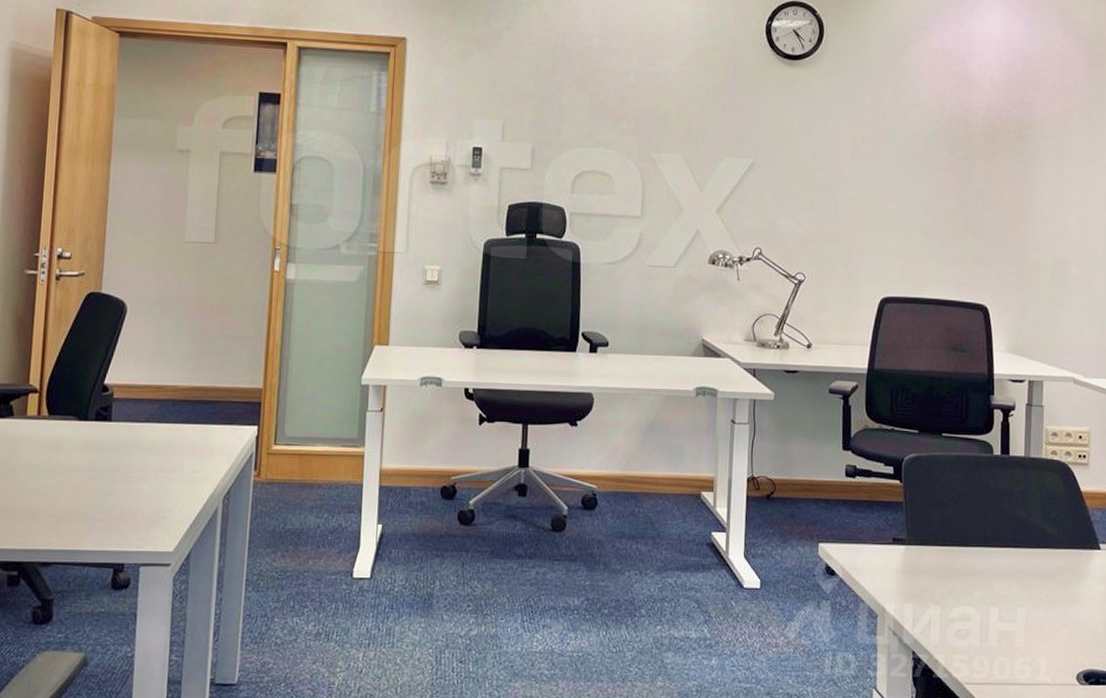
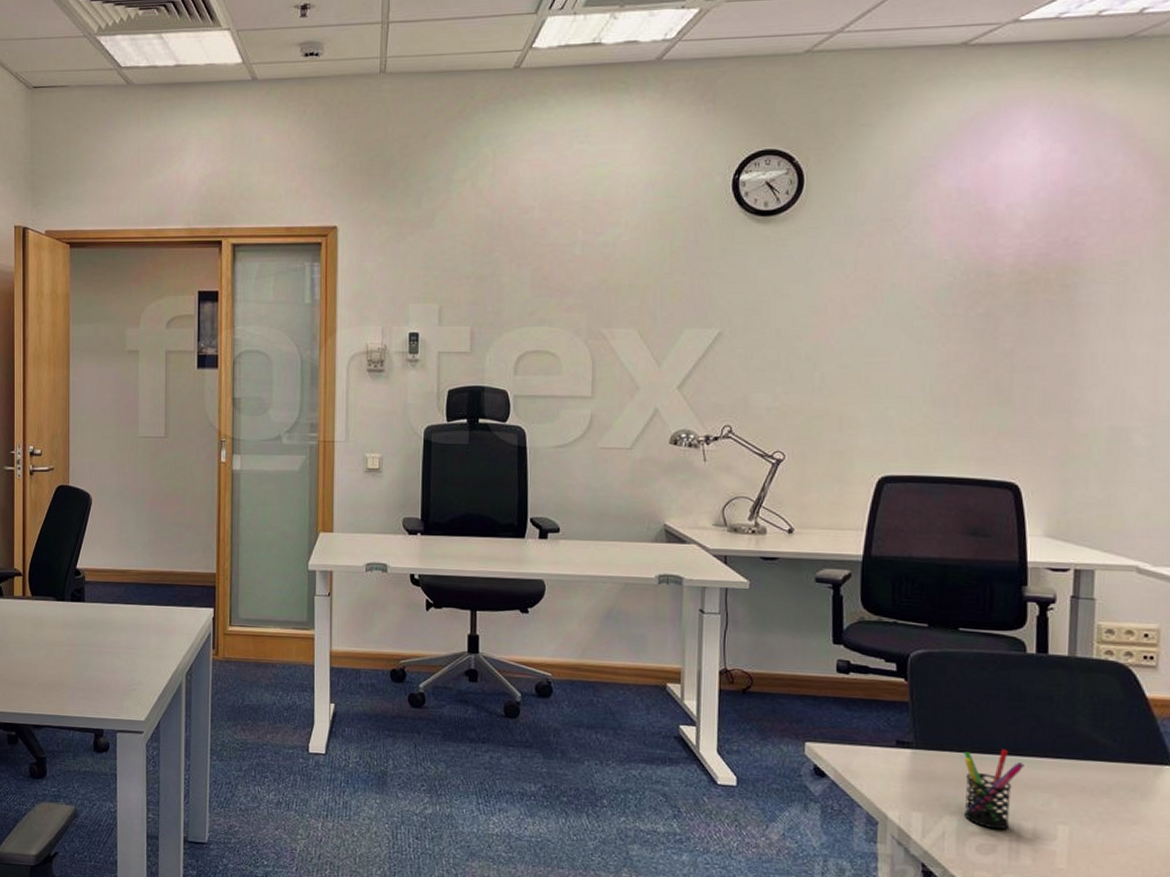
pen holder: none [945,541,992,615] -> present [963,749,1024,830]

